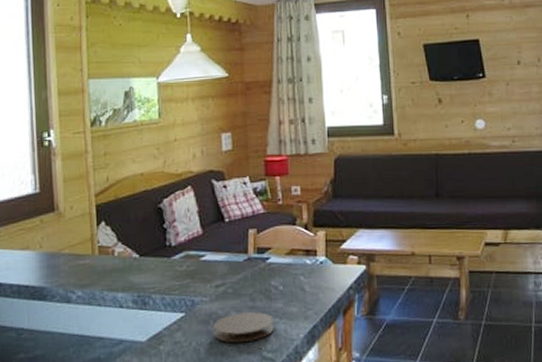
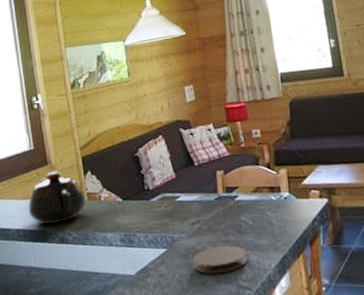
teapot: none [26,219,97,280] -> present [28,171,86,224]

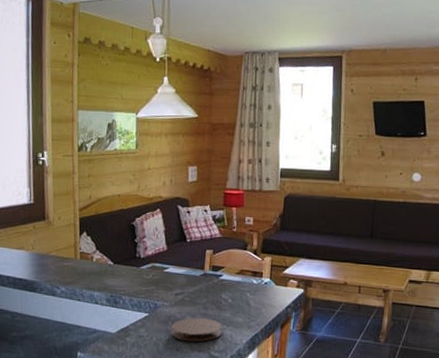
teapot: present [28,171,86,224] -> none [20,227,79,277]

